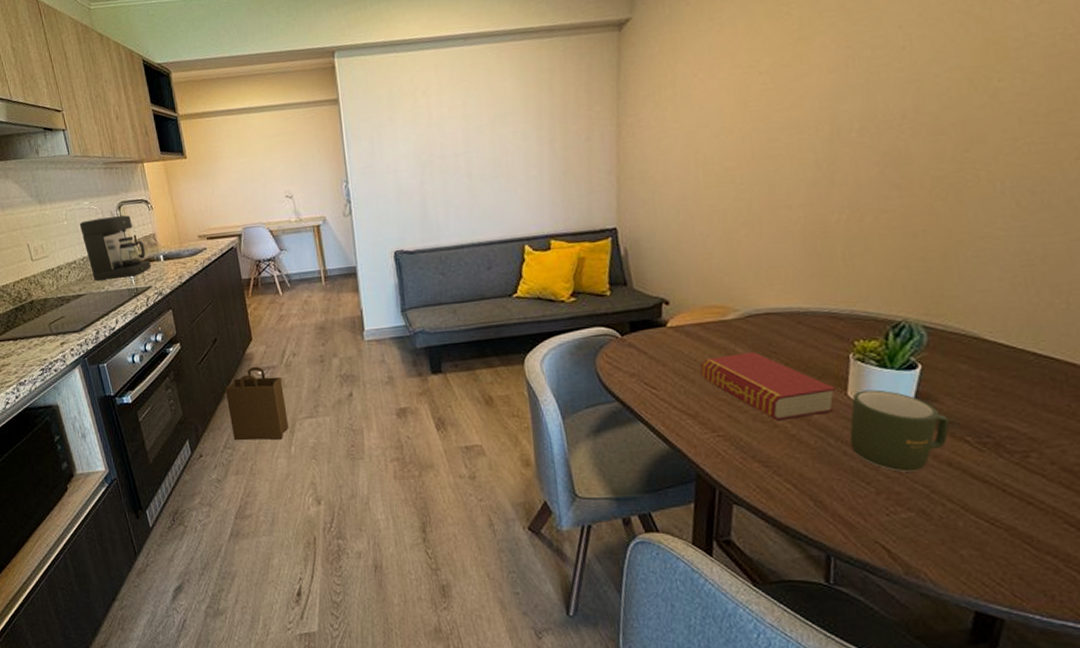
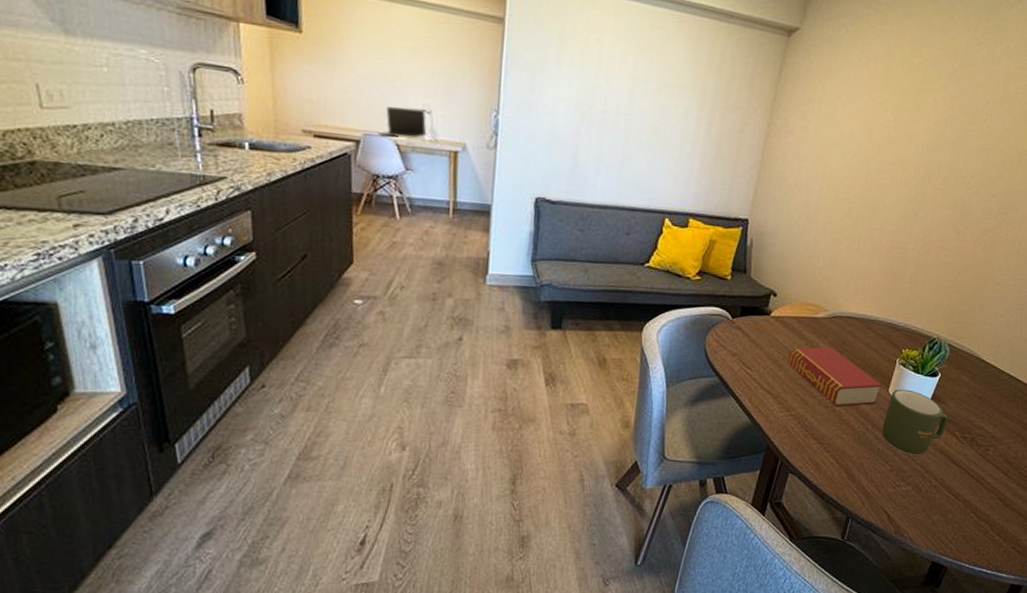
coffee maker: present [79,215,151,281] -> none [127,74,230,160]
shopping bag: present [225,366,289,440] -> none [308,293,383,377]
laptop computer: none [254,196,291,226] -> present [378,107,426,139]

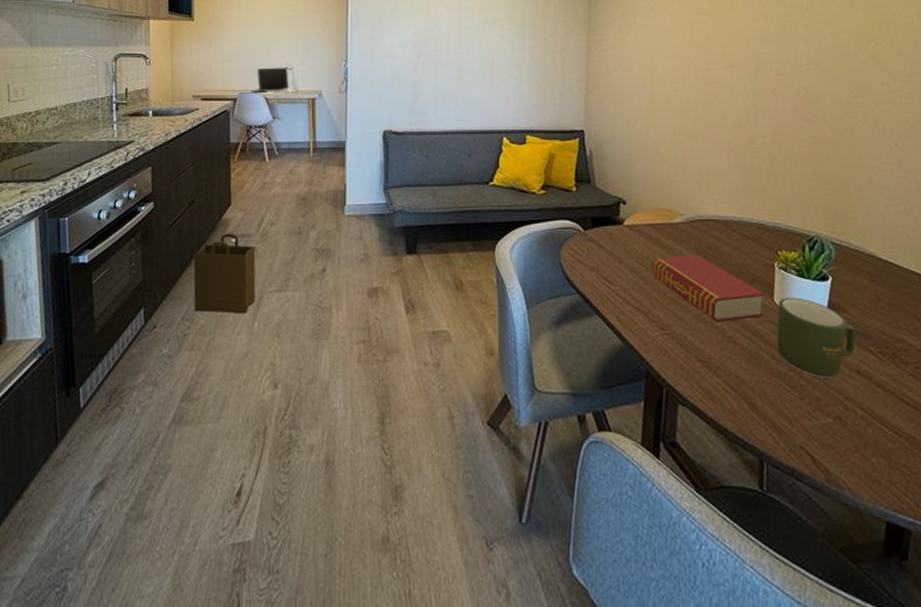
shopping bag: none [308,293,383,377] -> present [193,233,256,313]

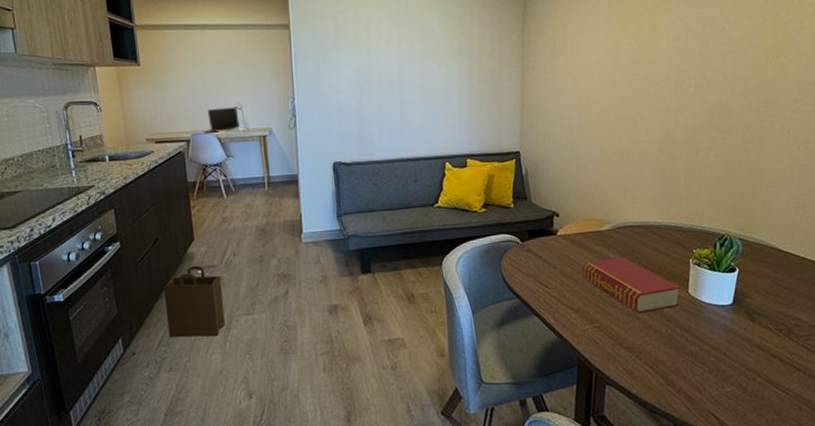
mug: present [776,297,856,378] -> none [690,288,758,354]

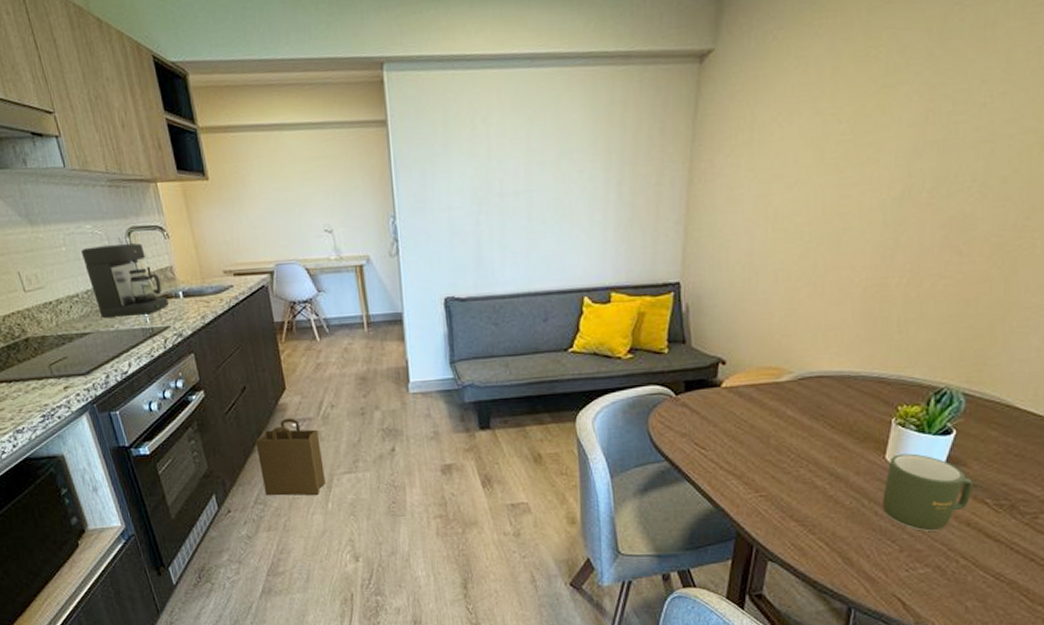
coffee maker: none [21,115,95,178] -> present [80,243,169,318]
laptop computer: present [203,107,239,133] -> none [288,230,331,263]
book: present [582,256,680,314] -> none [750,414,875,483]
mug: none [690,288,758,354] -> present [882,453,973,531]

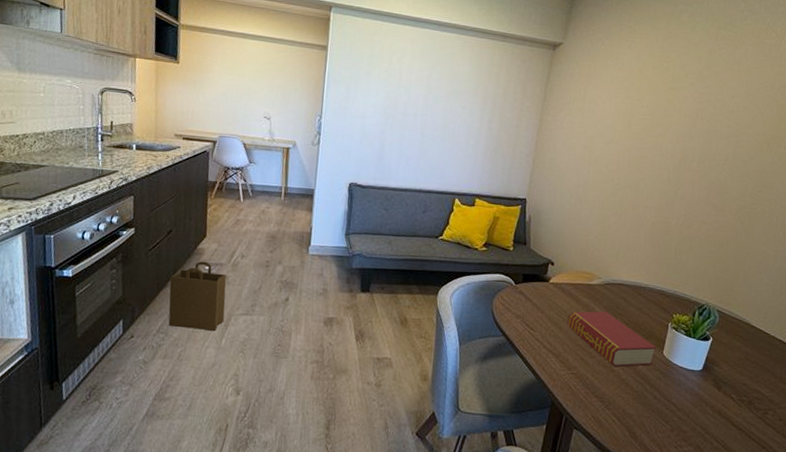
coffee maker: present [80,243,169,318] -> none [56,97,123,159]
book: none [750,414,875,483] -> present [567,311,656,367]
mug: present [882,453,973,531] -> none [660,351,723,417]

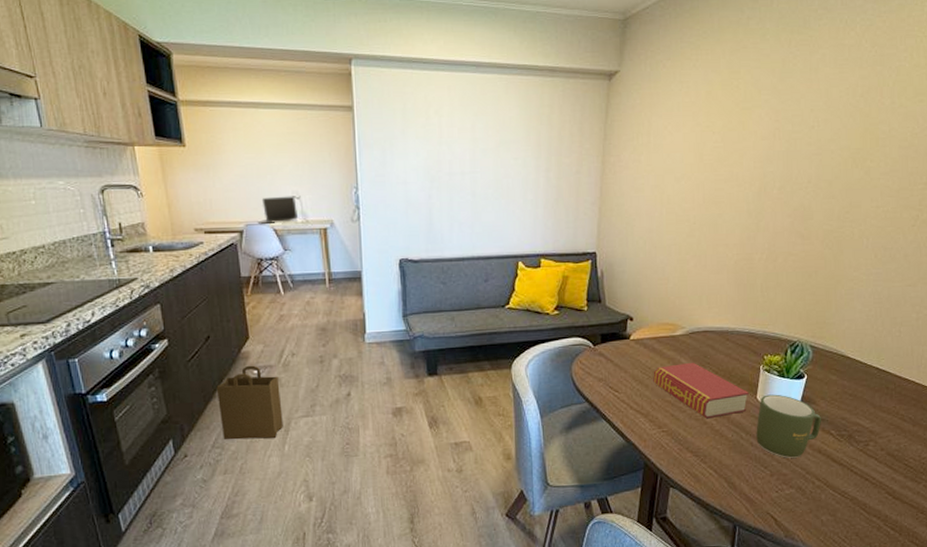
laptop computer: none [230,115,266,139] -> present [257,196,298,224]
mug: none [660,351,723,417] -> present [756,394,821,458]

